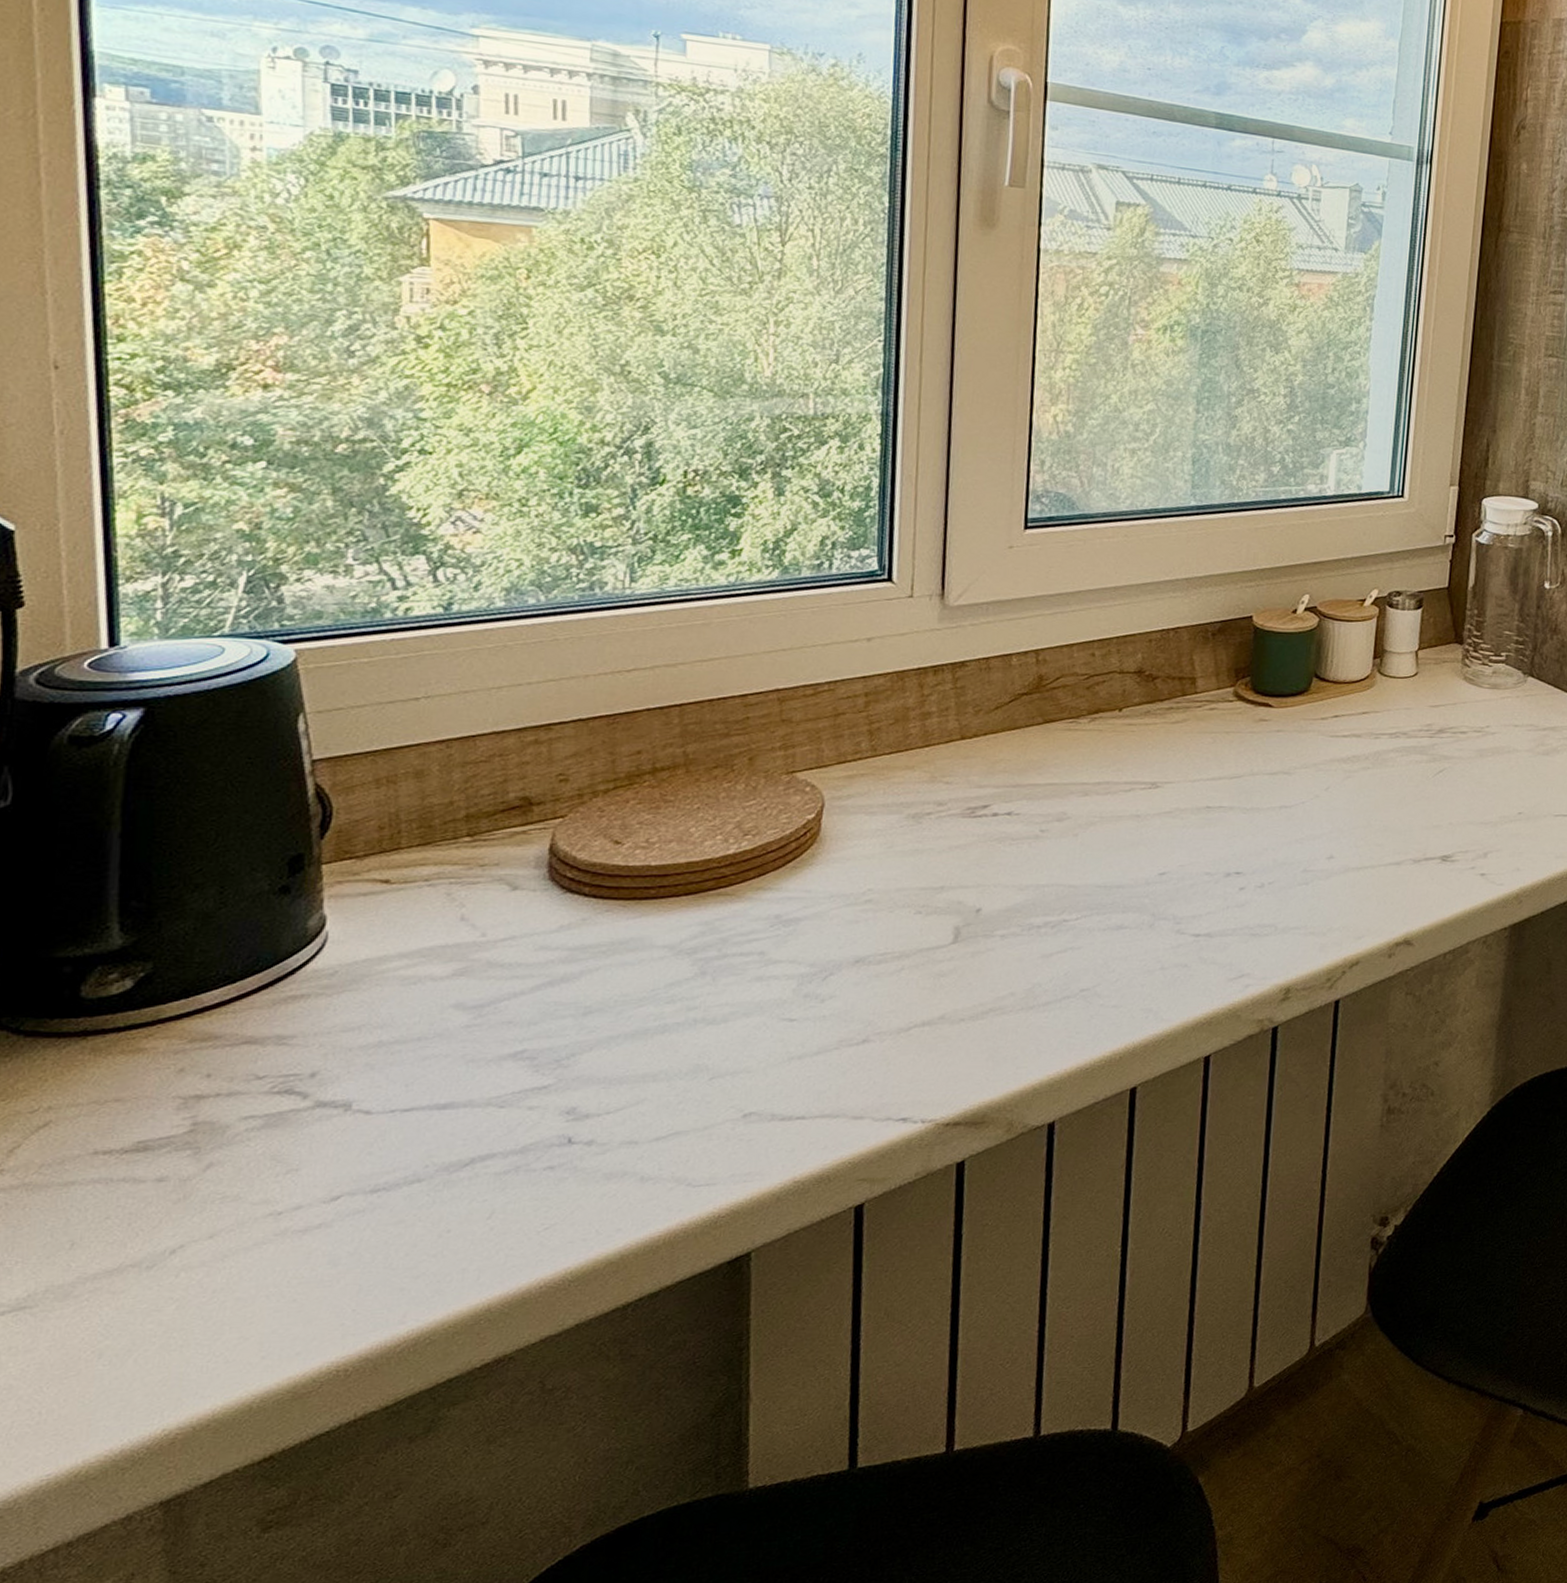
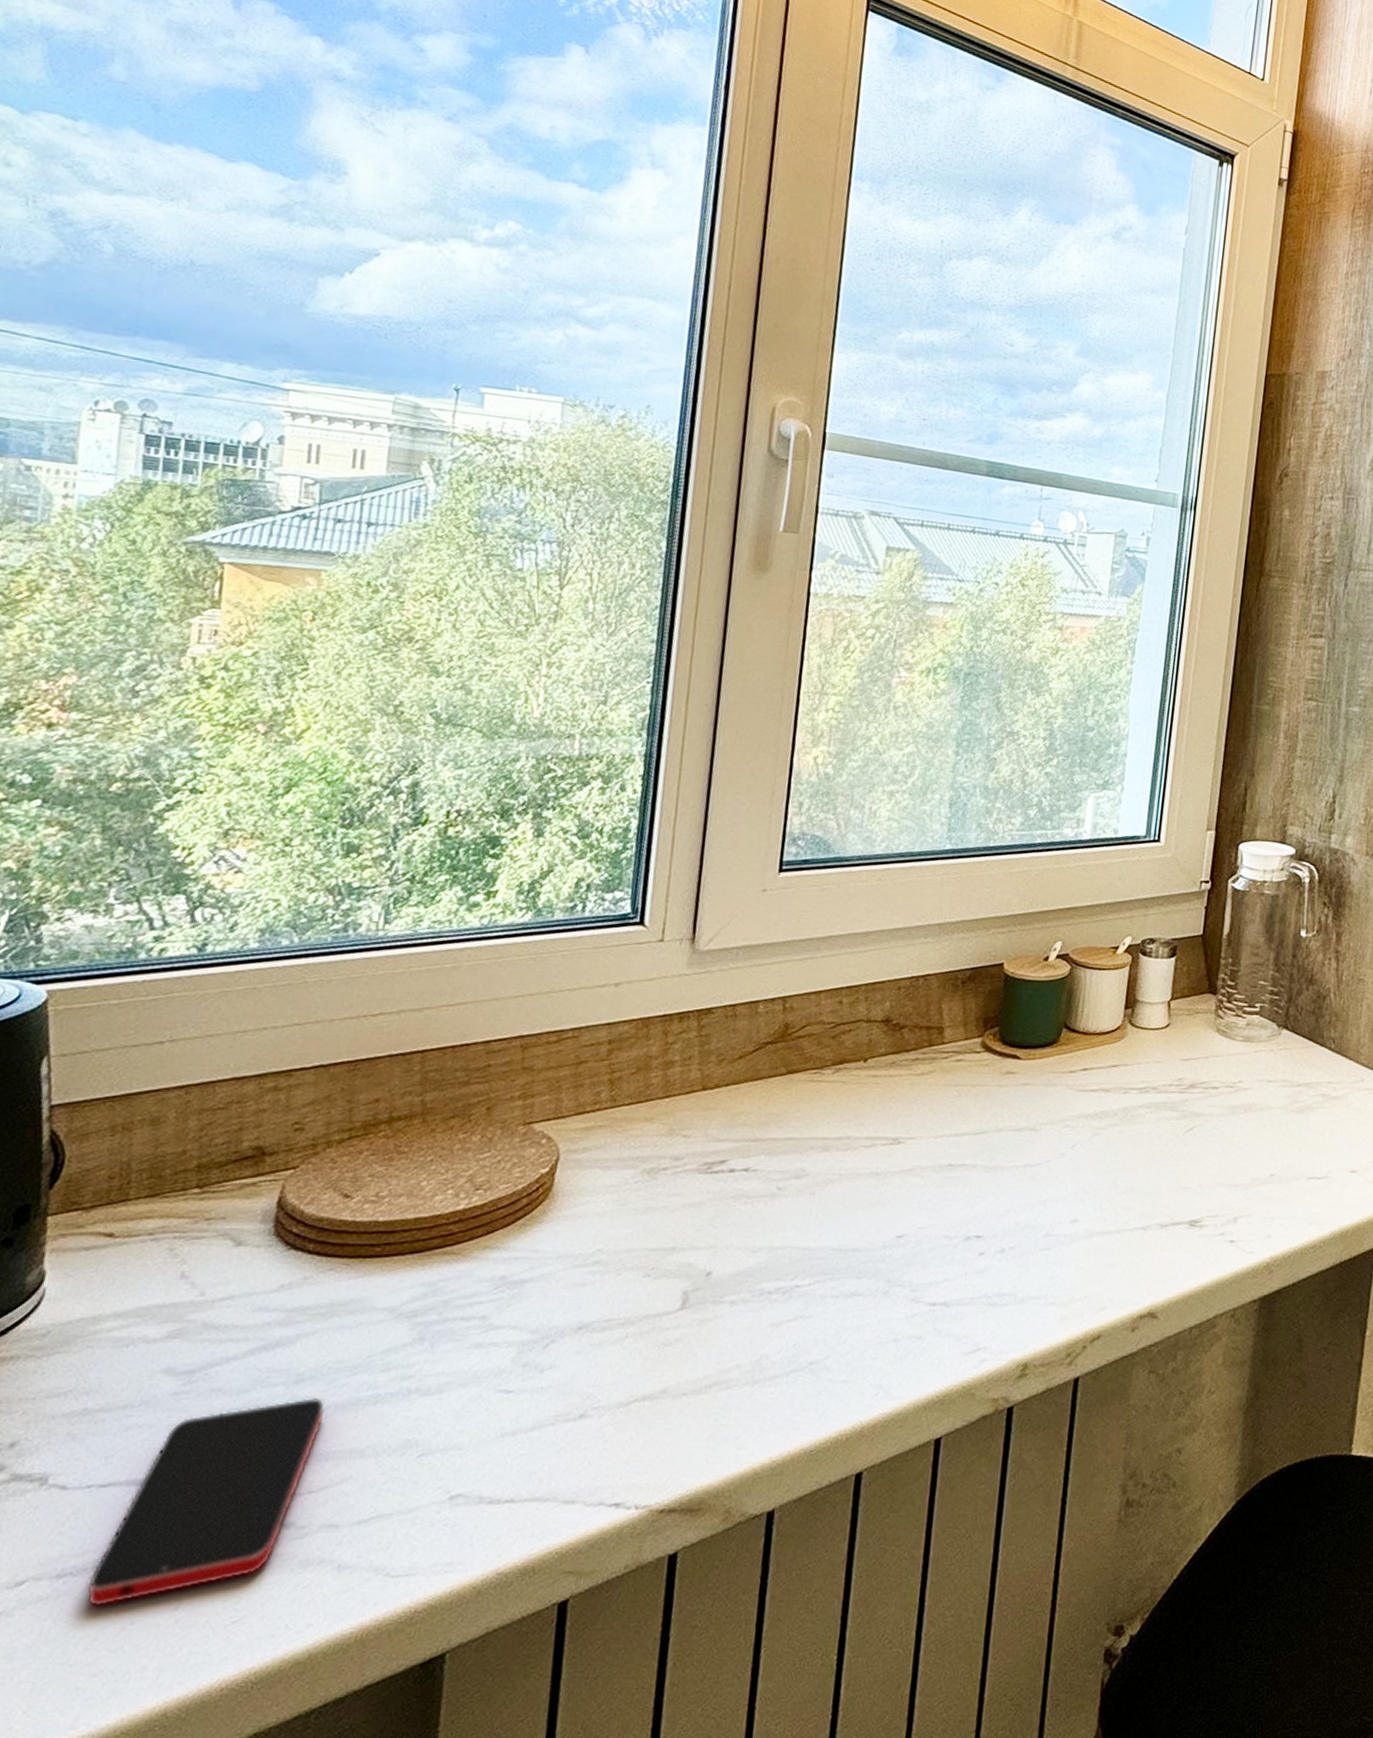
smartphone: none [401,1028,615,1217] -> present [87,1398,325,1606]

